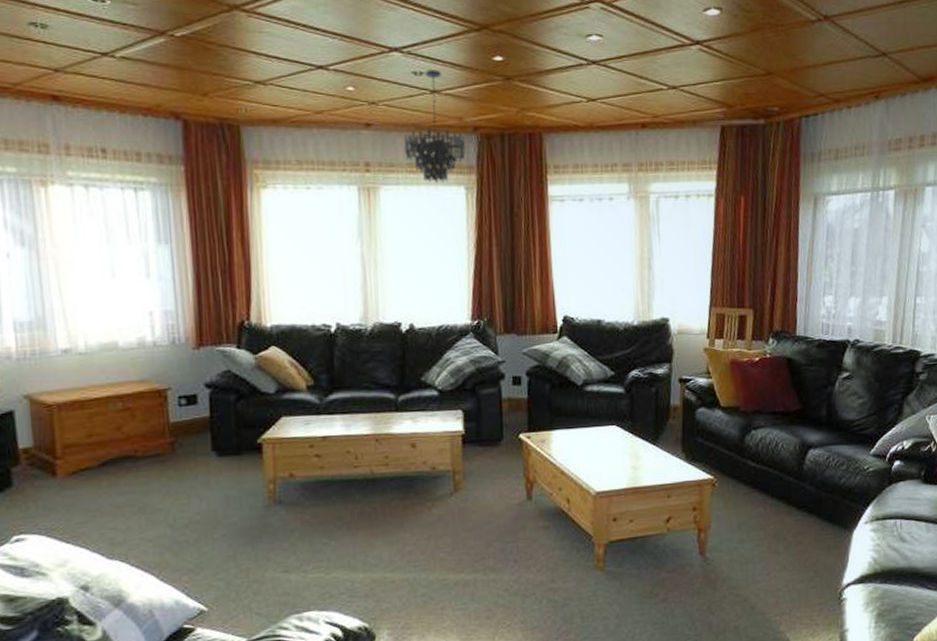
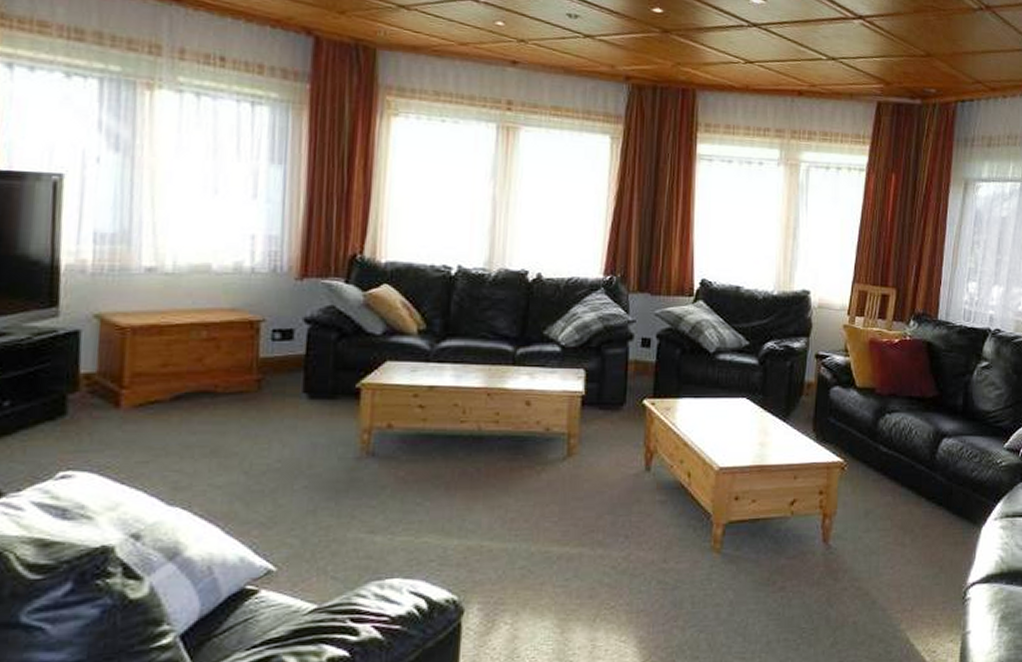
chandelier: present [404,70,466,183] -> none [550,13,615,130]

